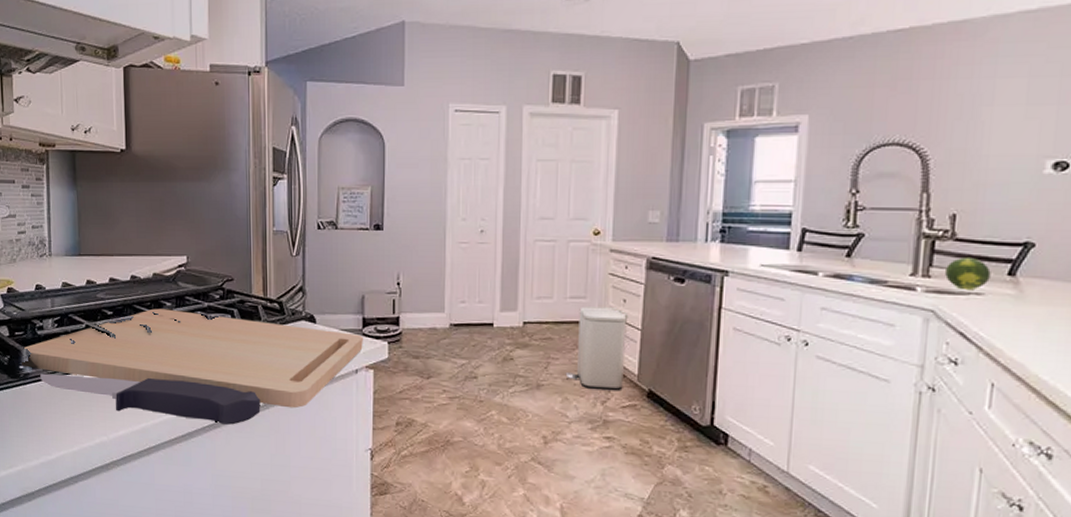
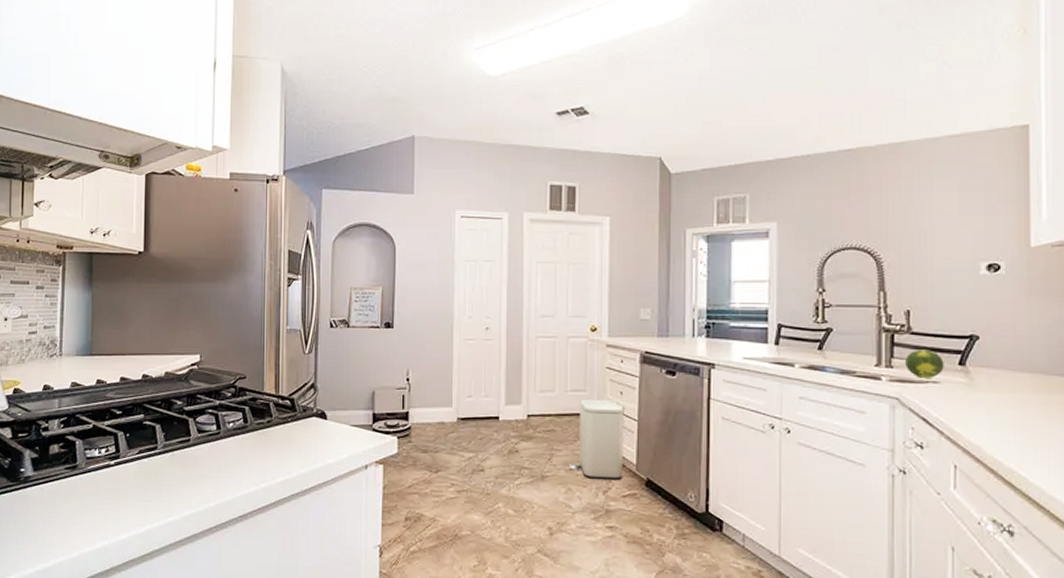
cutting board: present [21,308,363,409] -> none [22,407,373,506]
knife: present [40,373,261,425] -> none [42,476,269,525]

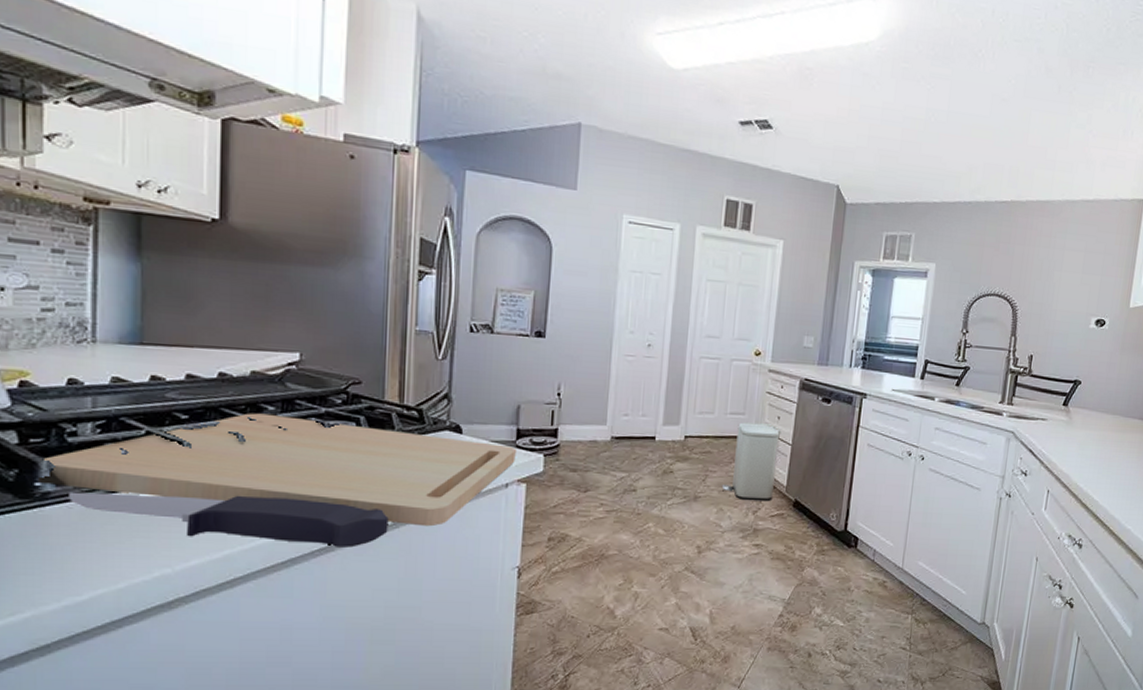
cutting board: none [22,407,373,506] -> present [37,413,516,527]
knife: none [42,476,269,525] -> present [69,491,389,548]
fruit: present [905,350,944,378] -> none [1023,390,1053,416]

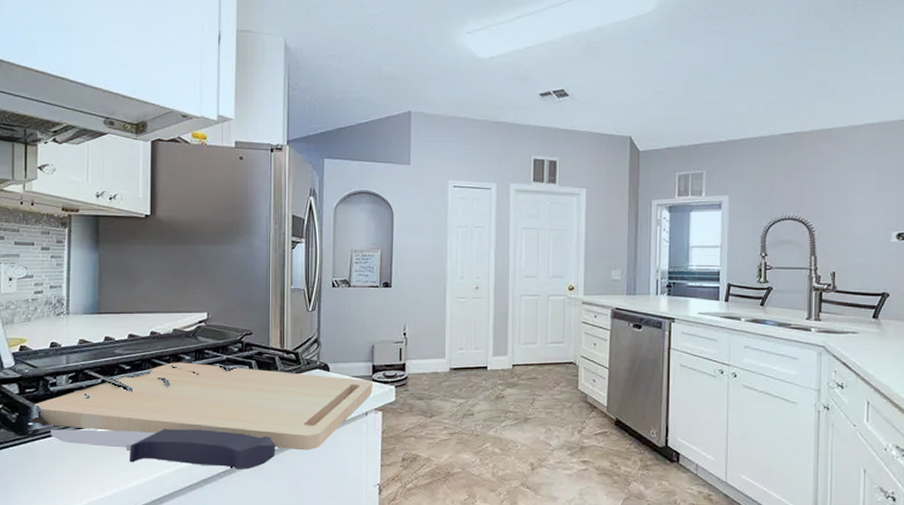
pedal bin: present [721,422,780,502] -> none [548,350,597,421]

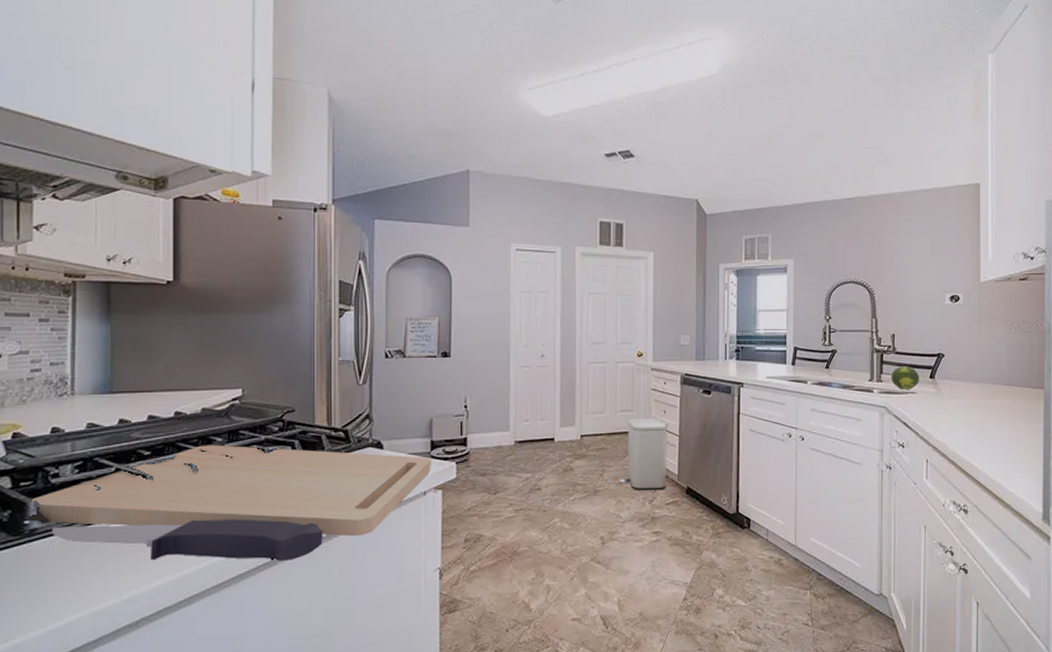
pedal bin: none [548,350,597,421] -> present [618,418,667,491]
fruit: none [831,305,861,329] -> present [891,366,919,390]

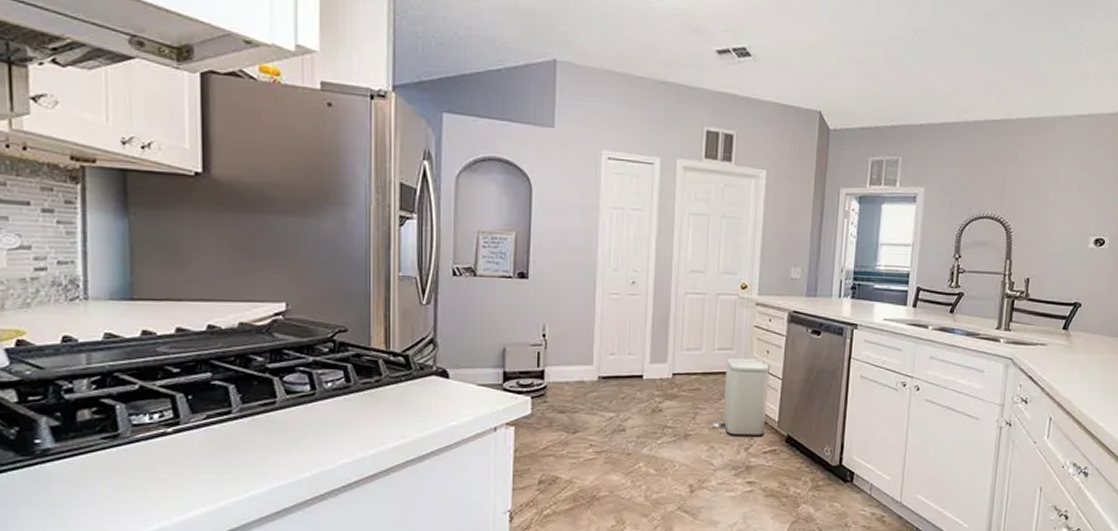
cutting board: present [26,445,431,537] -> none [37,364,503,473]
knife: present [52,519,323,561] -> none [68,446,379,496]
fruit: present [891,366,919,390] -> none [1021,315,1052,341]

